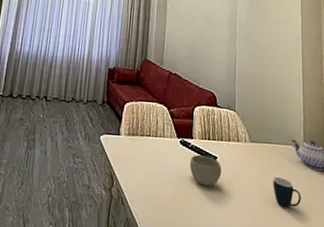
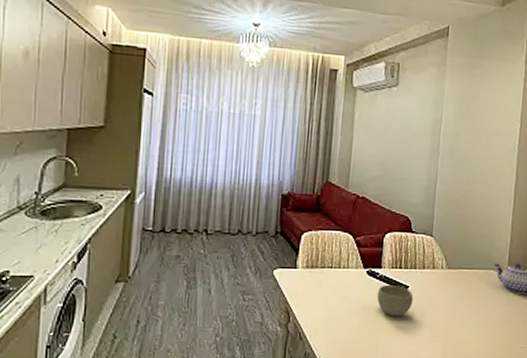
mug: present [273,176,301,208] -> none [469,302,499,334]

